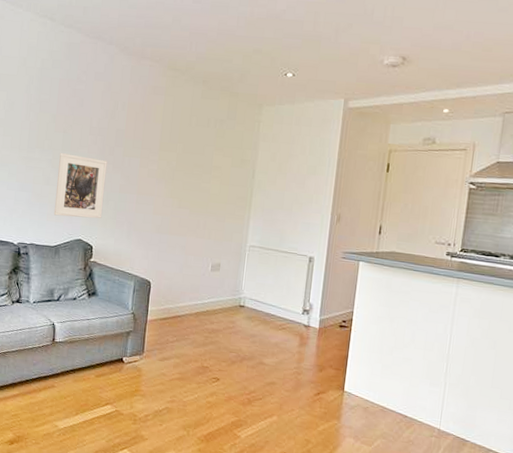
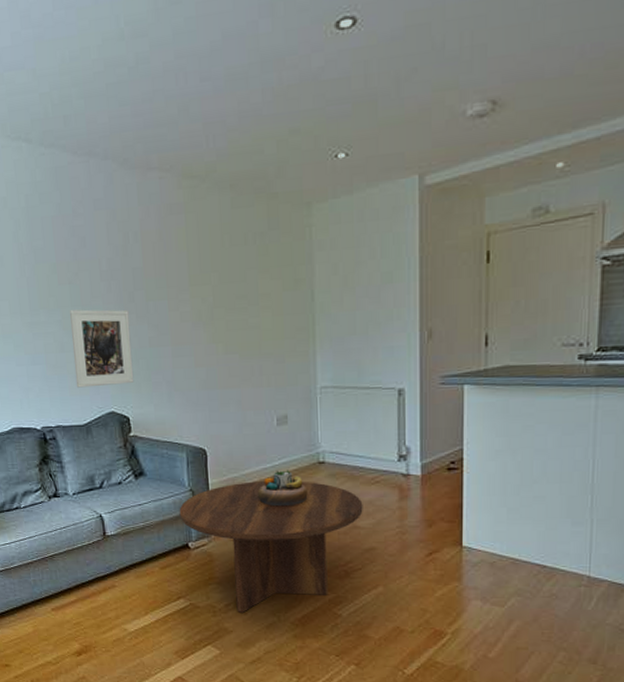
coffee table: none [119,313,270,424] -> present [179,481,363,613]
decorative bowl: none [186,307,228,339] -> present [257,470,308,507]

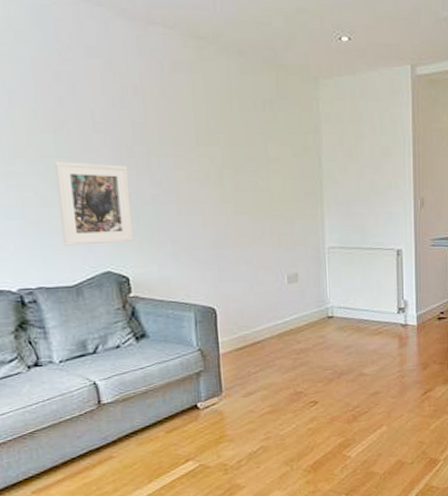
coffee table: present [179,481,363,613] -> none [186,335,368,467]
decorative bowl: present [257,470,308,507] -> none [269,325,318,361]

